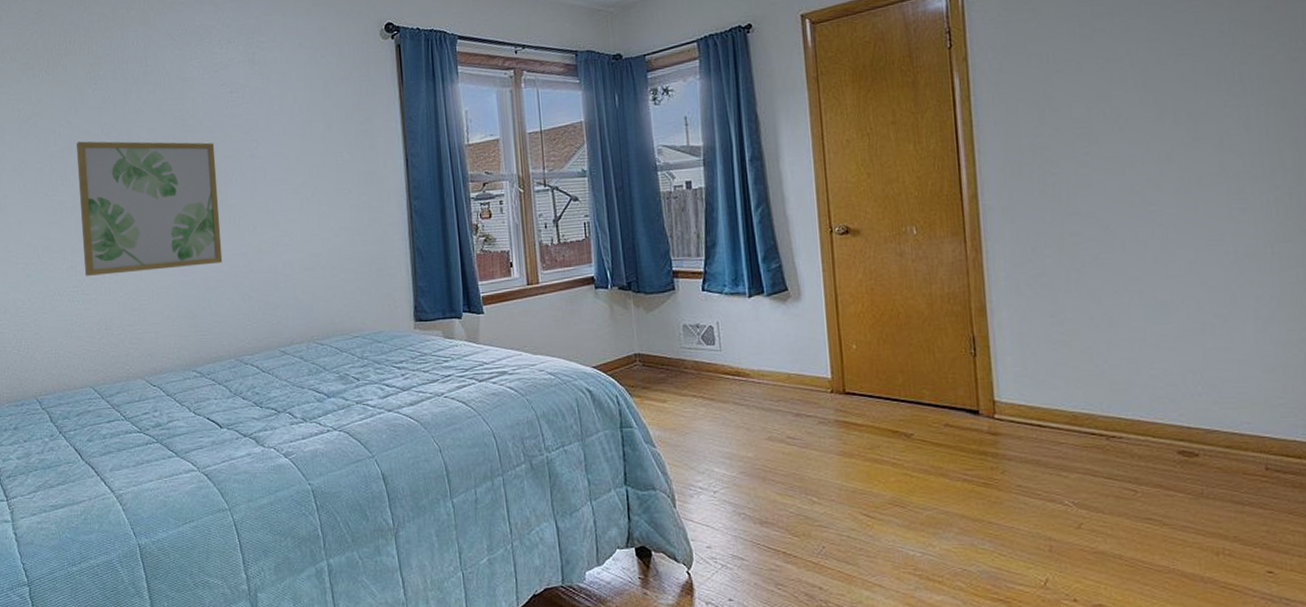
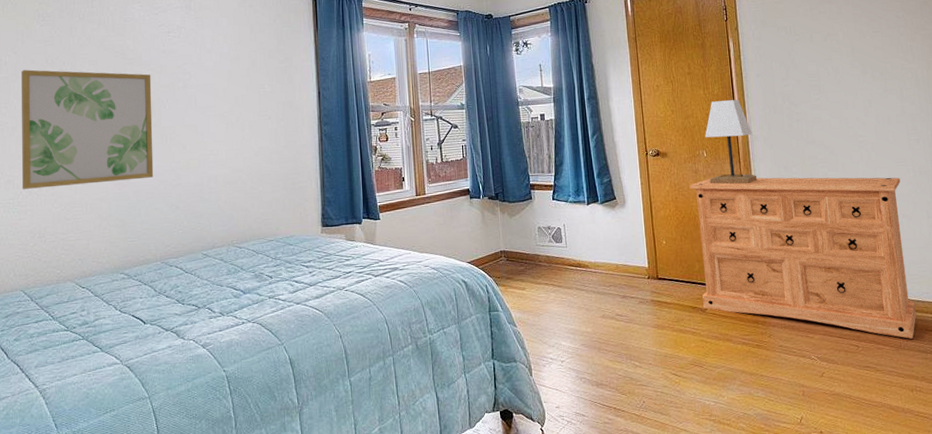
dresser: none [891,261,1230,485] -> present [689,177,917,339]
lamp: none [915,156,991,272] -> present [705,99,758,185]

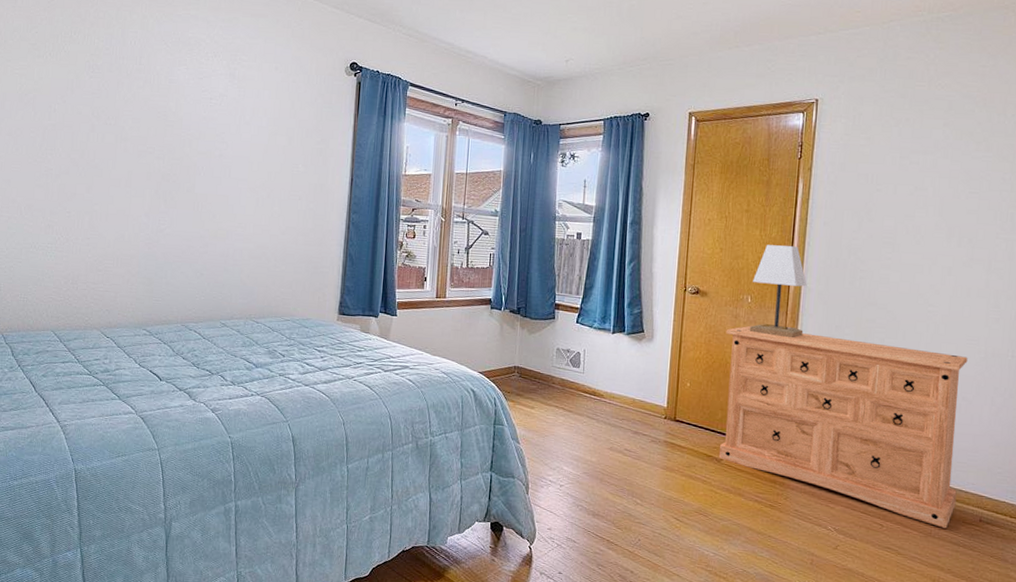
wall art: present [22,69,154,189] -> none [61,119,190,242]

